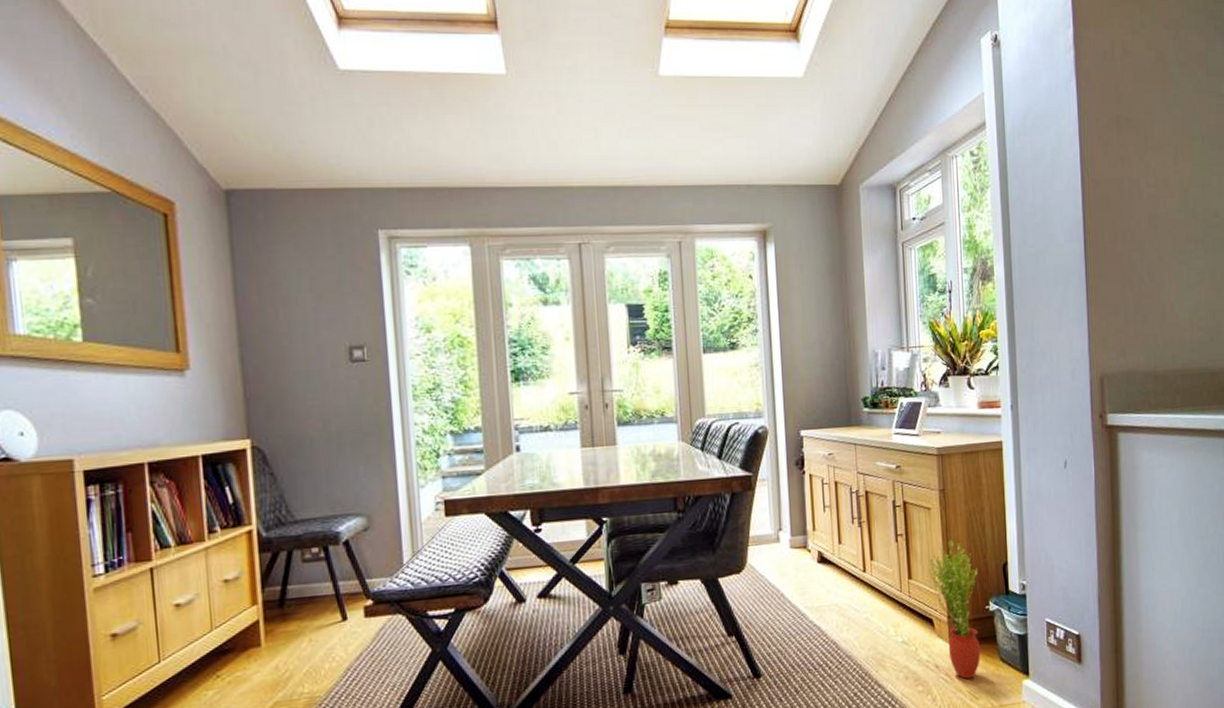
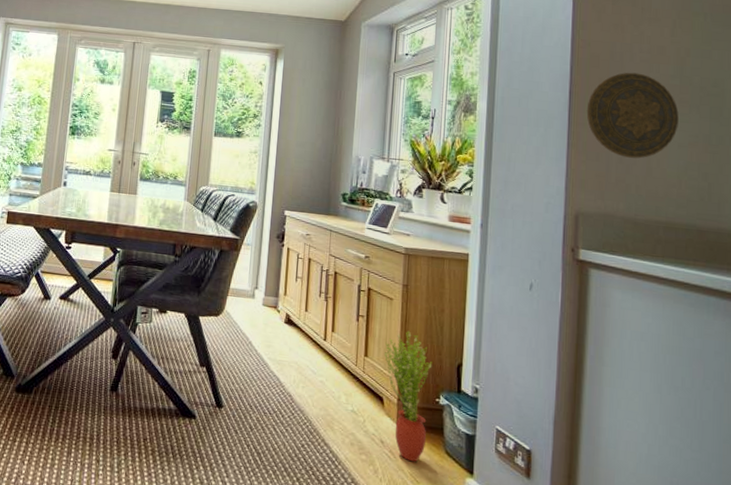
decorative plate: none [1102,210,1187,307] -> present [586,72,679,159]

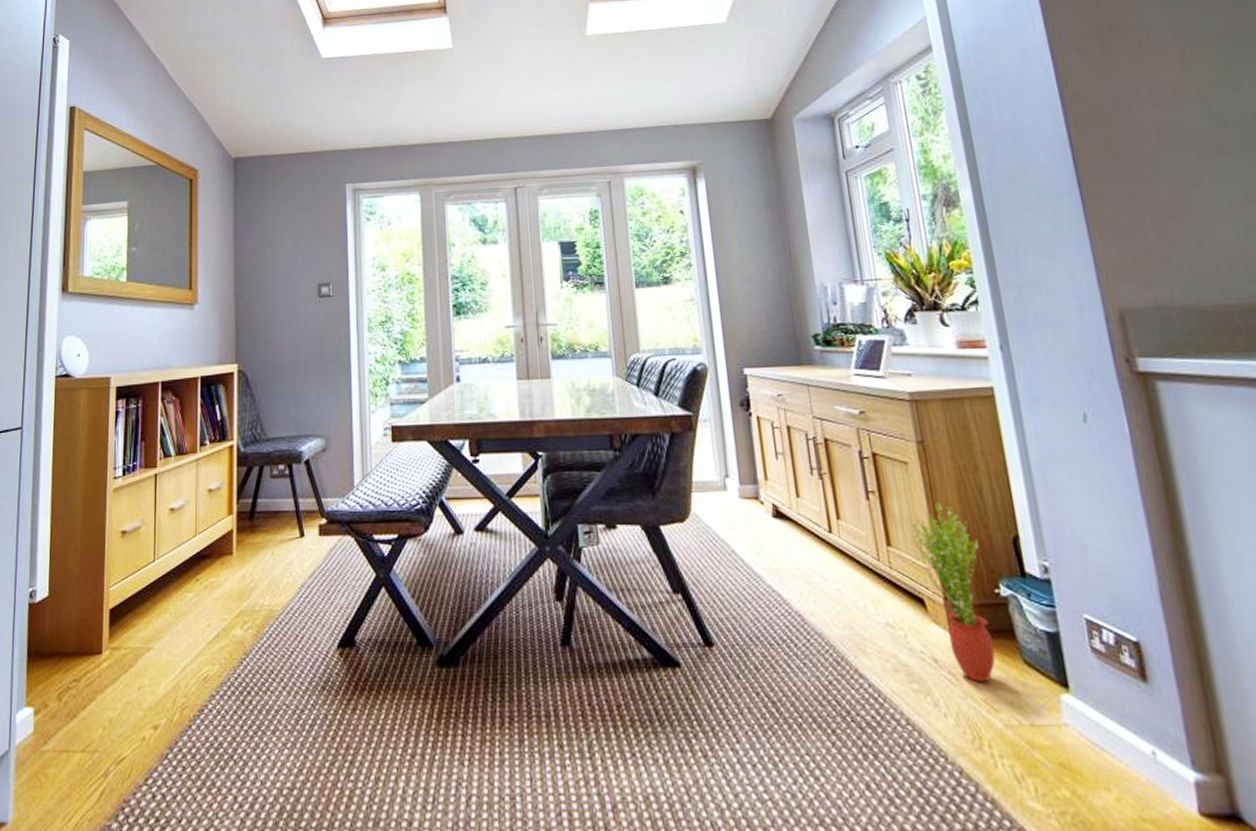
decorative plate: present [586,72,679,159] -> none [1099,121,1224,230]

